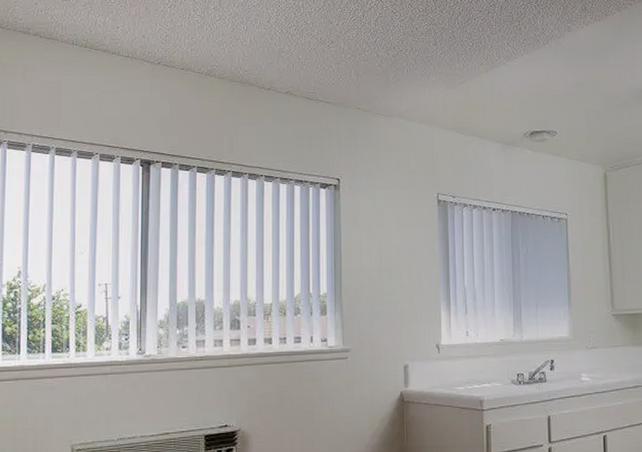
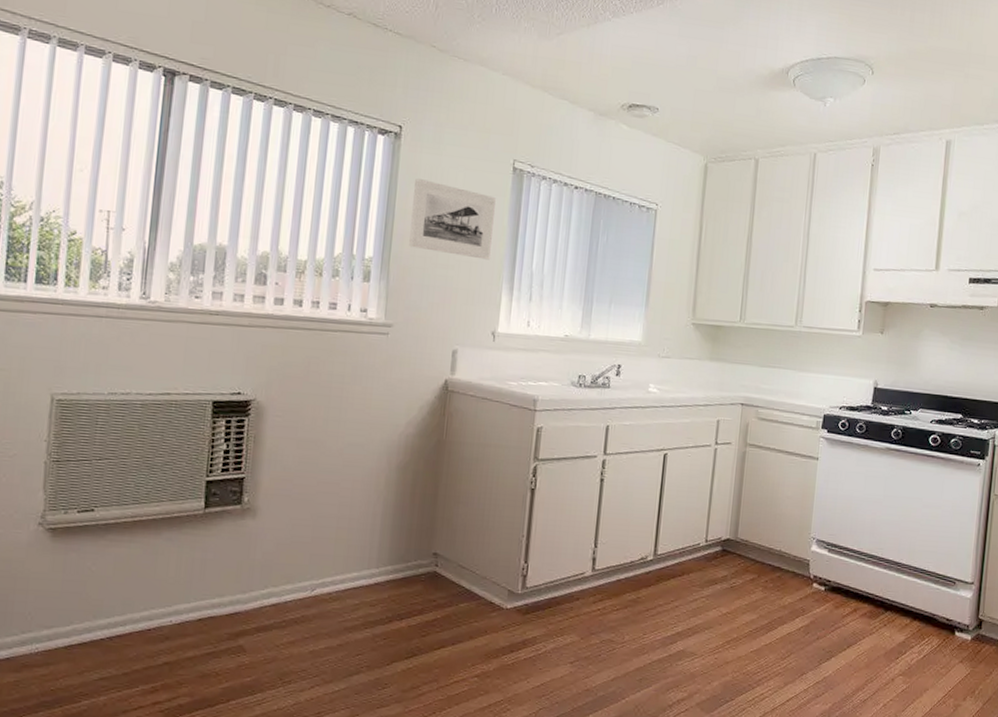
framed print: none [356,221,428,283] -> present [409,178,497,260]

